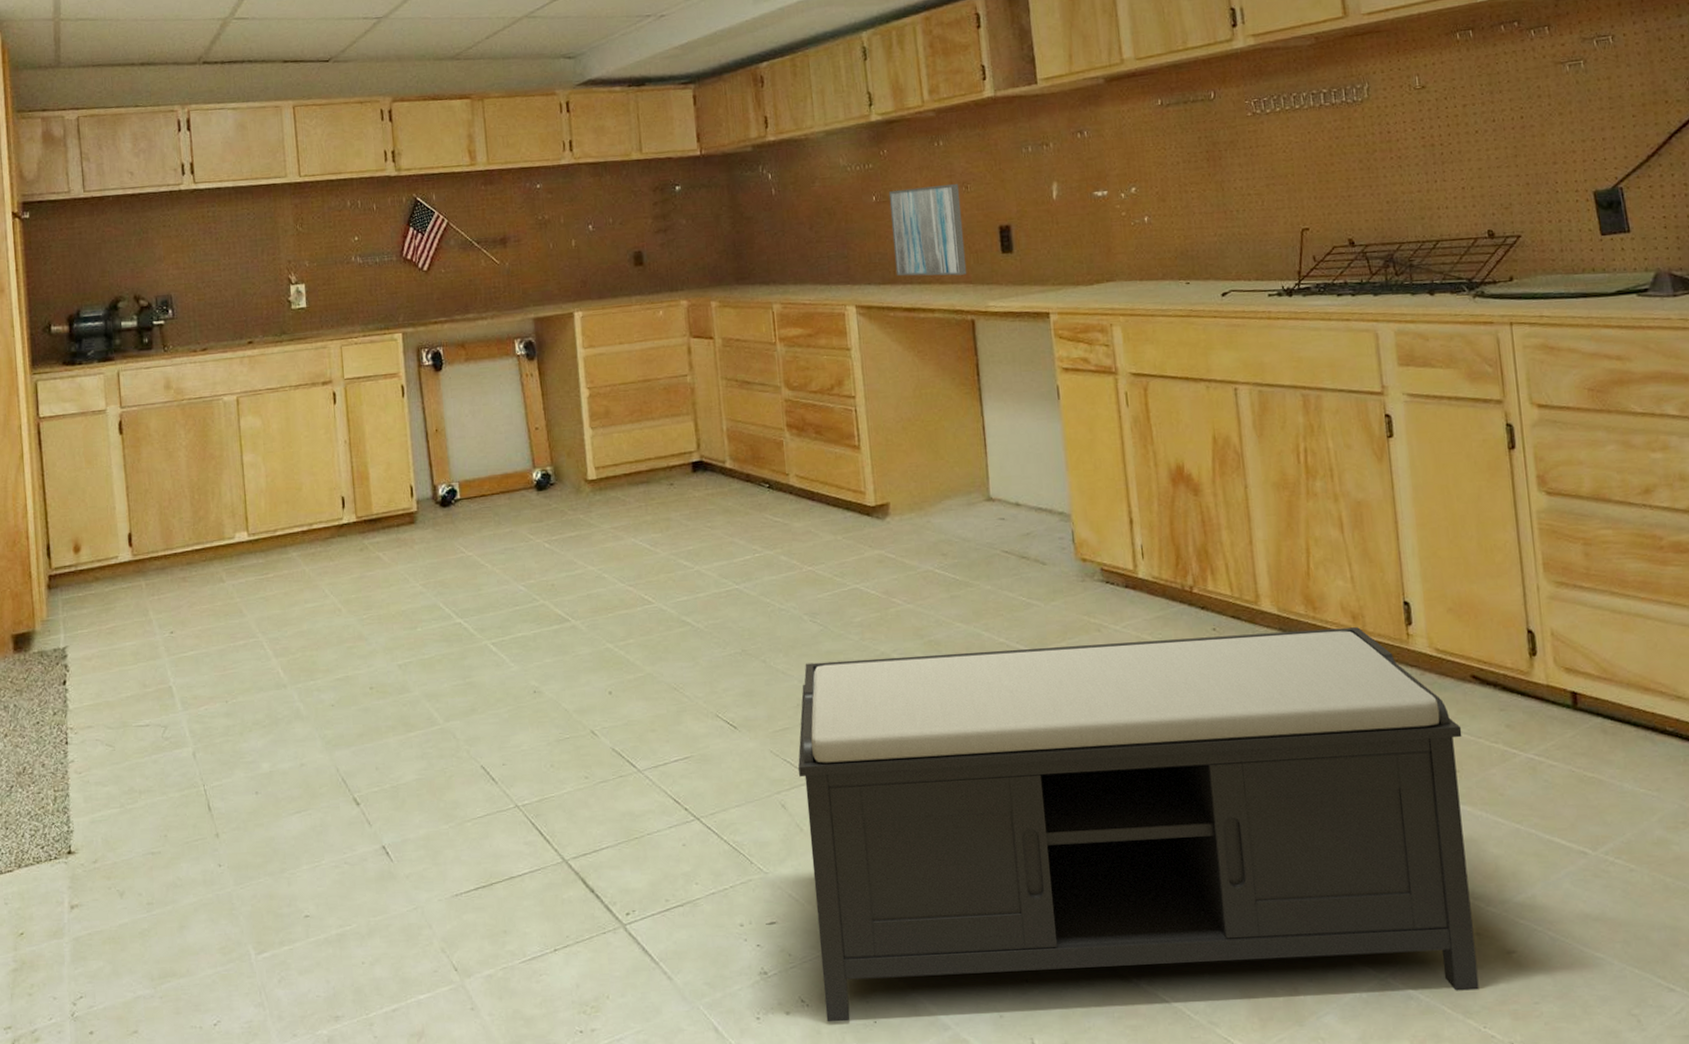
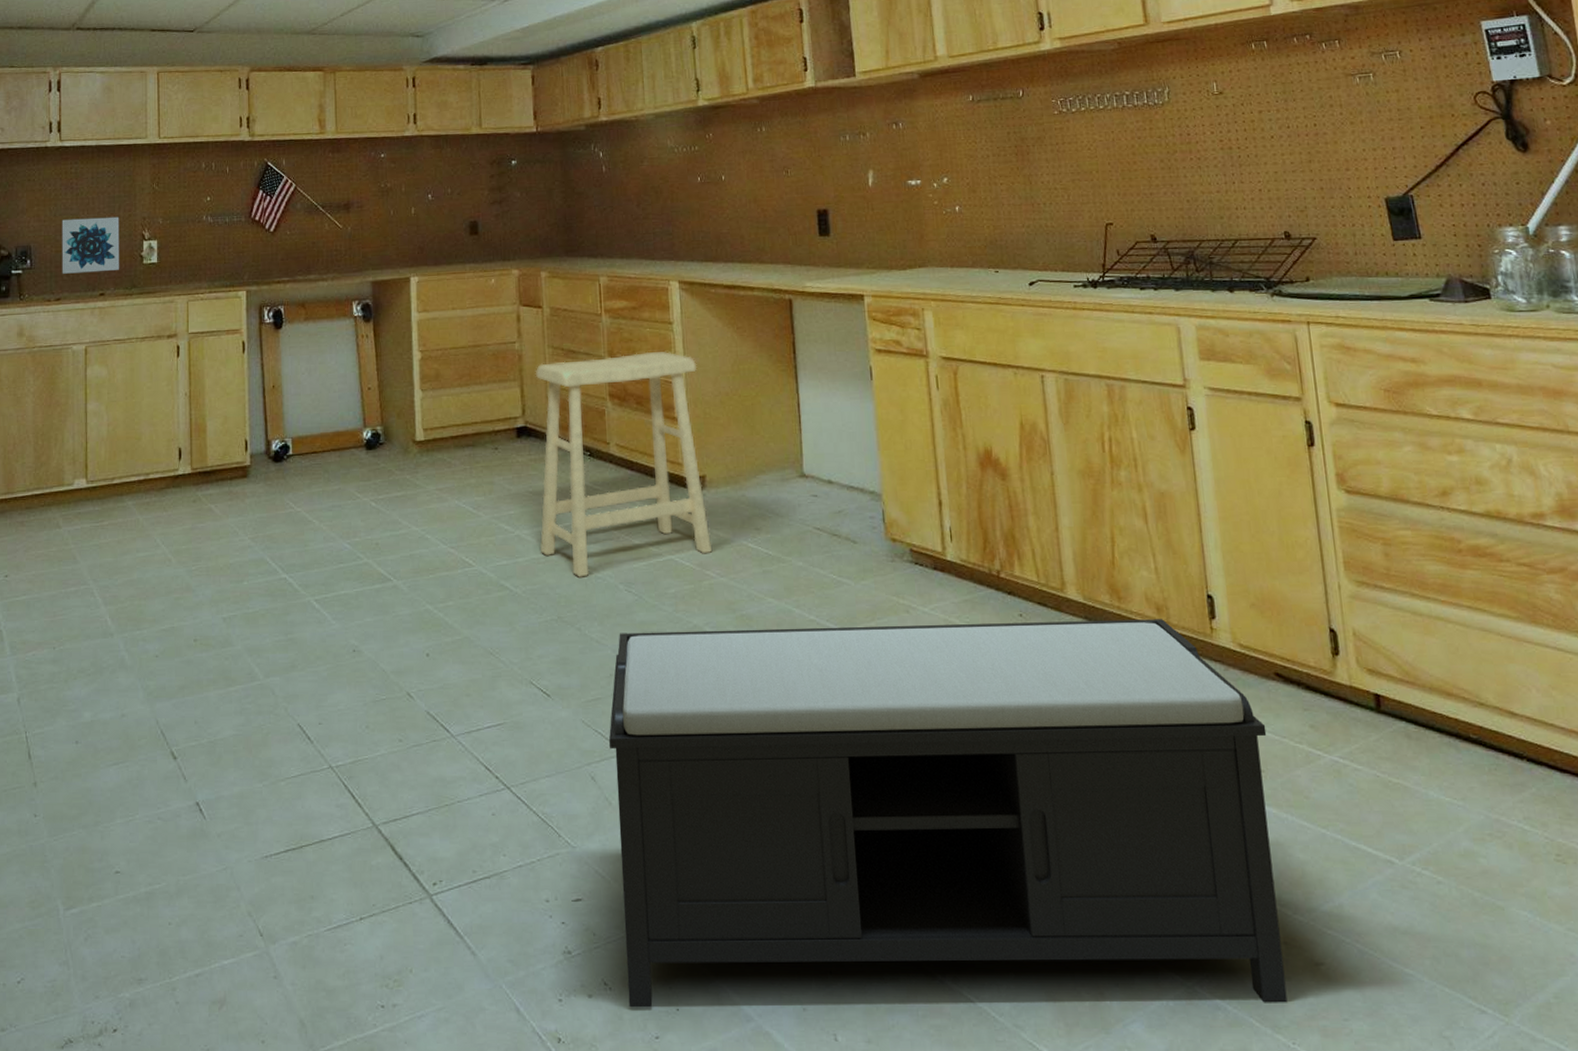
wall art: none [202,261,268,323] -> present [61,216,120,274]
stool: none [708,379,897,610] -> present [535,352,712,577]
wall art: present [888,184,967,276] -> none [713,168,786,256]

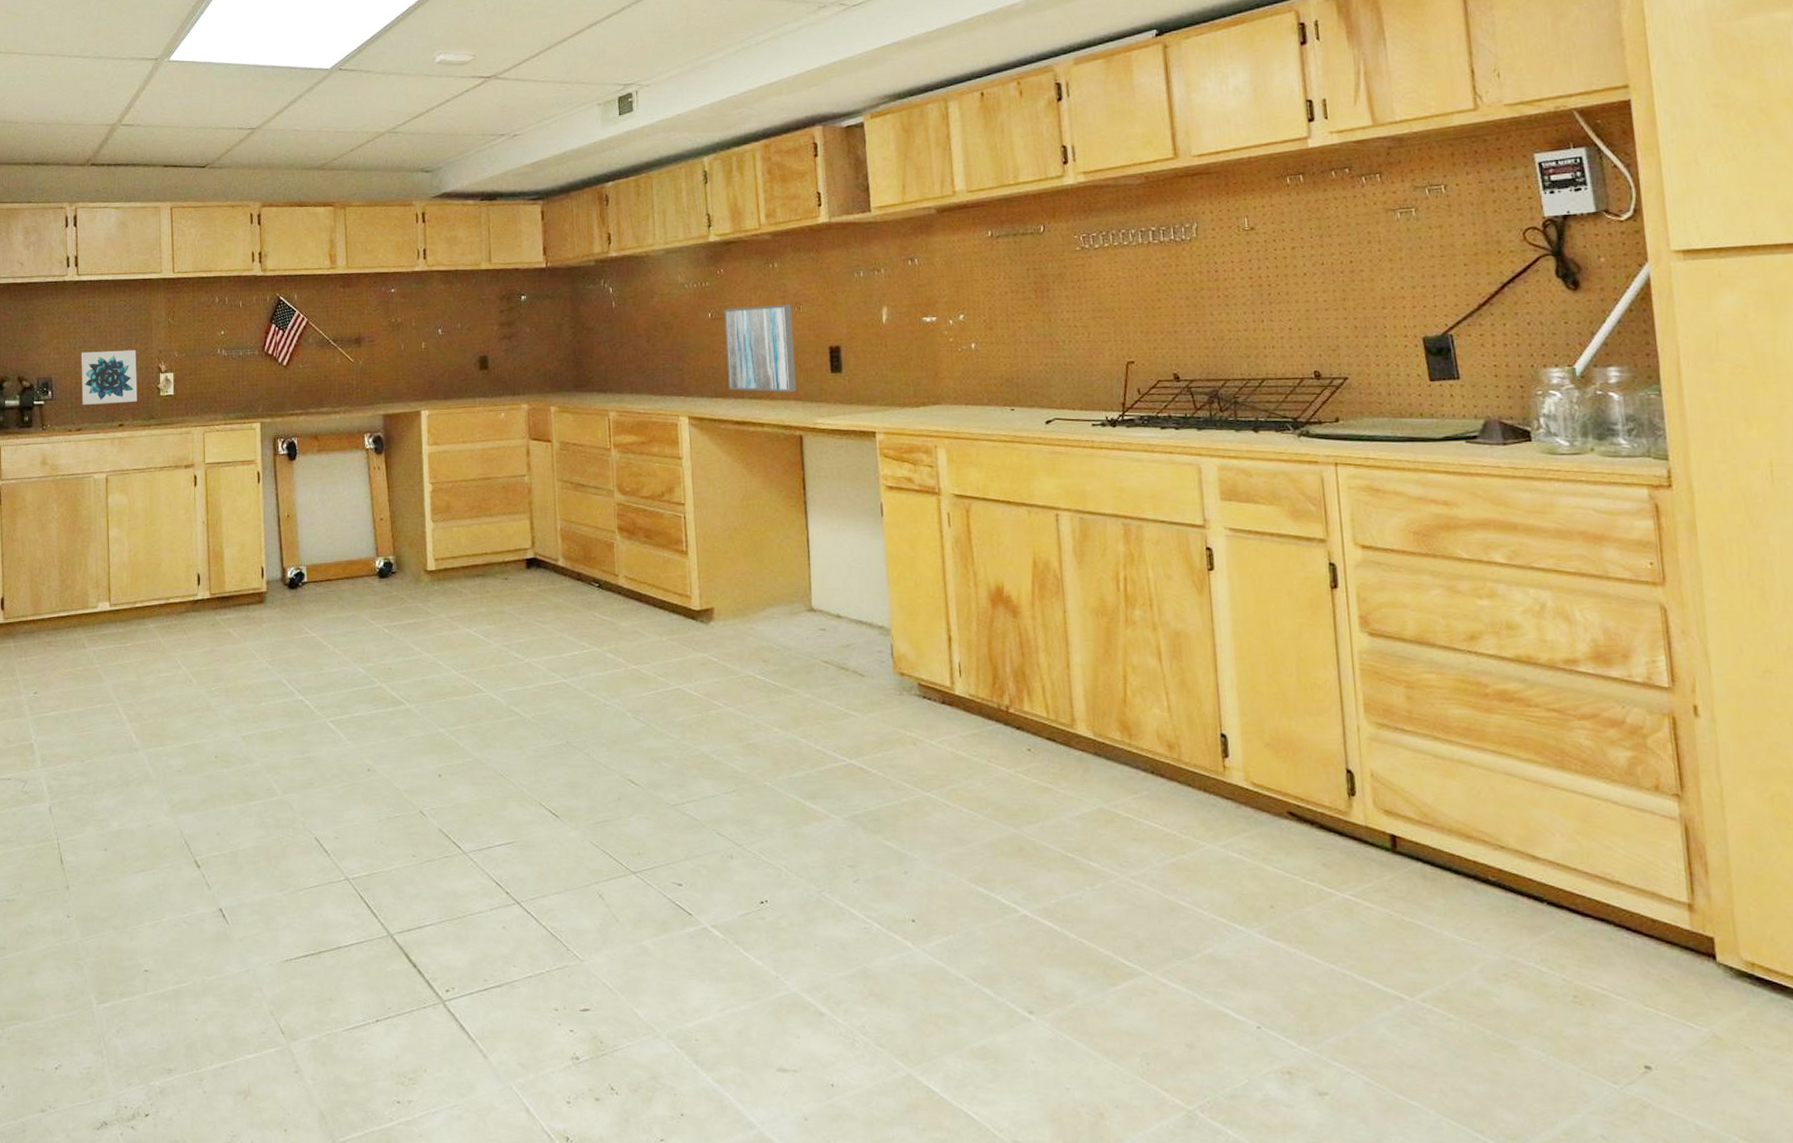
stool: present [535,352,712,577] -> none [544,486,719,705]
bench: present [608,619,1288,1008] -> none [616,756,1289,1130]
wall art: none [713,168,786,256] -> present [723,305,797,392]

